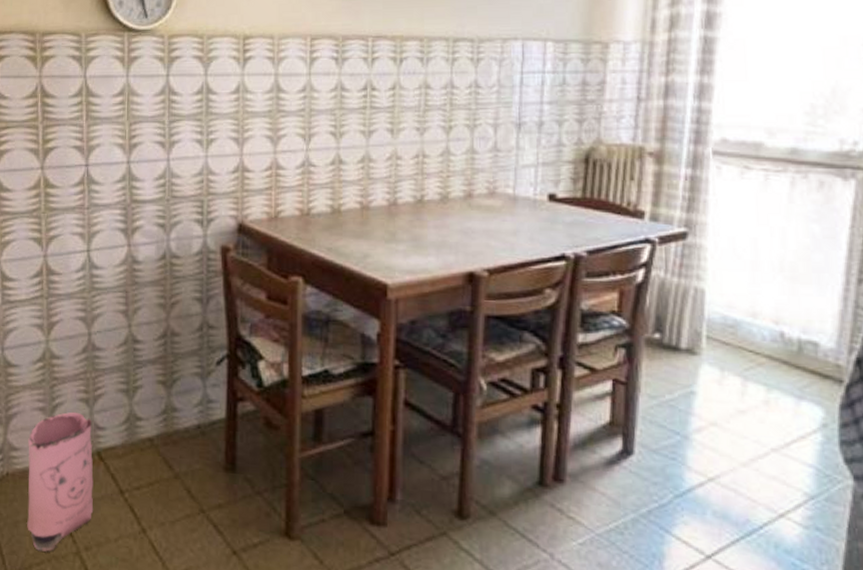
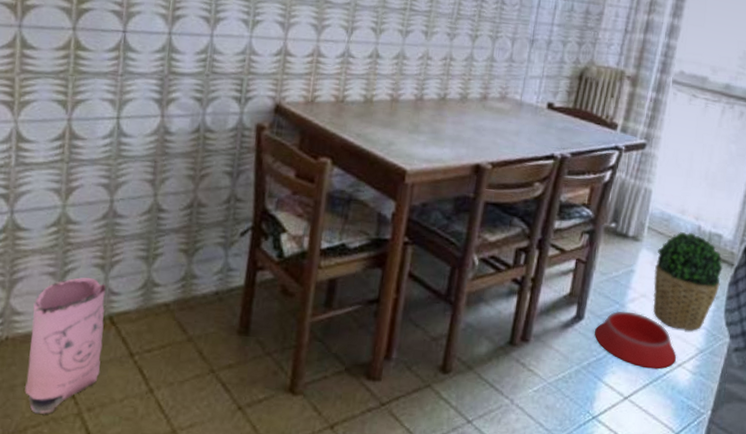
pet bowl: none [650,443,776,521] -> present [594,310,677,370]
potted plant: none [723,341,828,470] -> present [653,232,724,331]

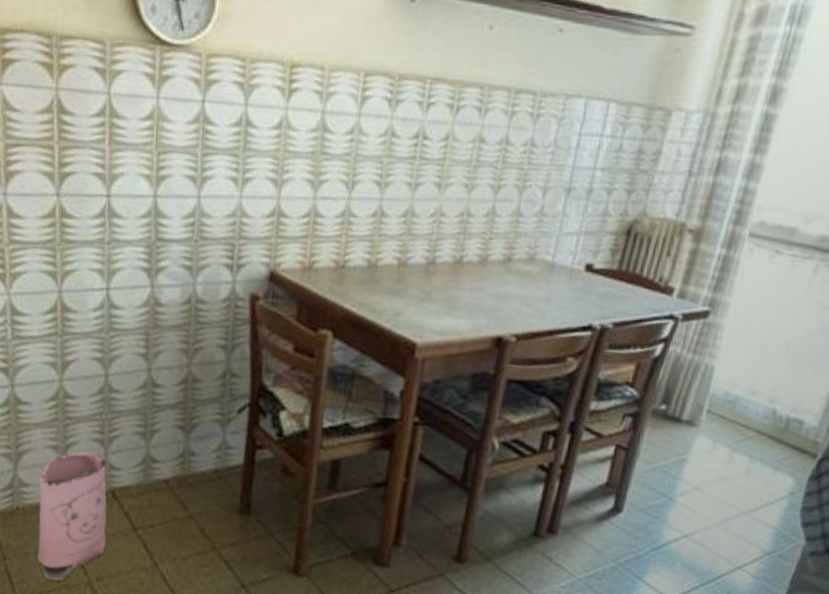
pet bowl: present [594,310,677,370] -> none [634,504,737,572]
potted plant: present [653,232,724,331] -> none [709,416,803,530]

